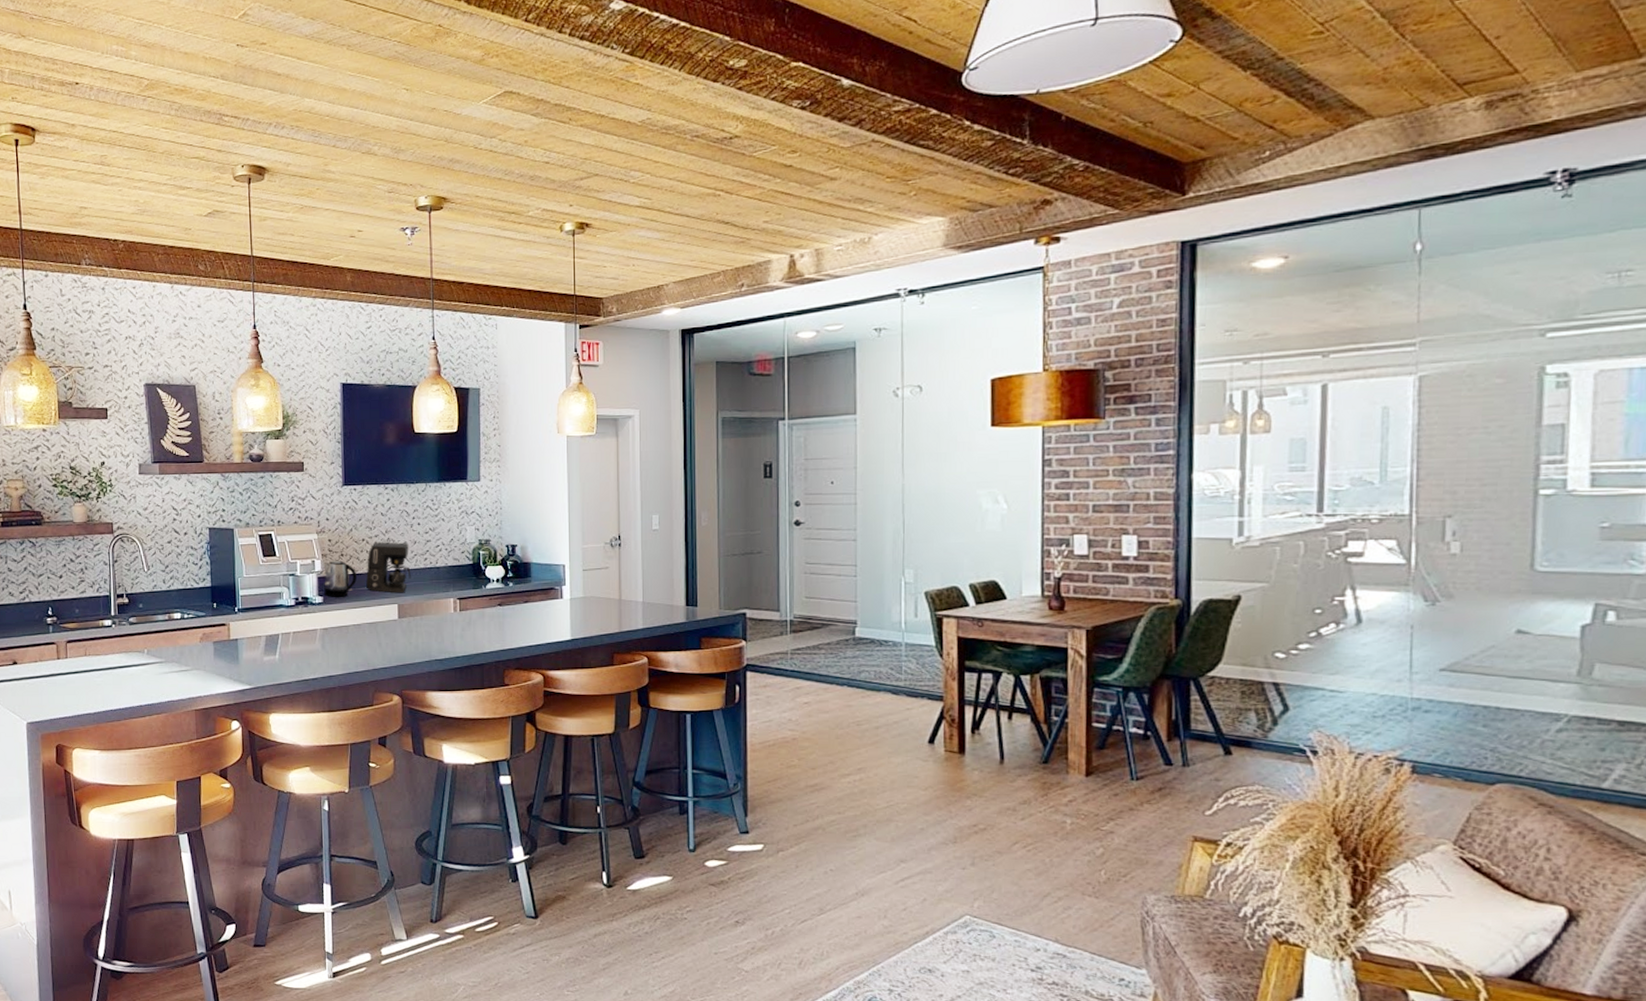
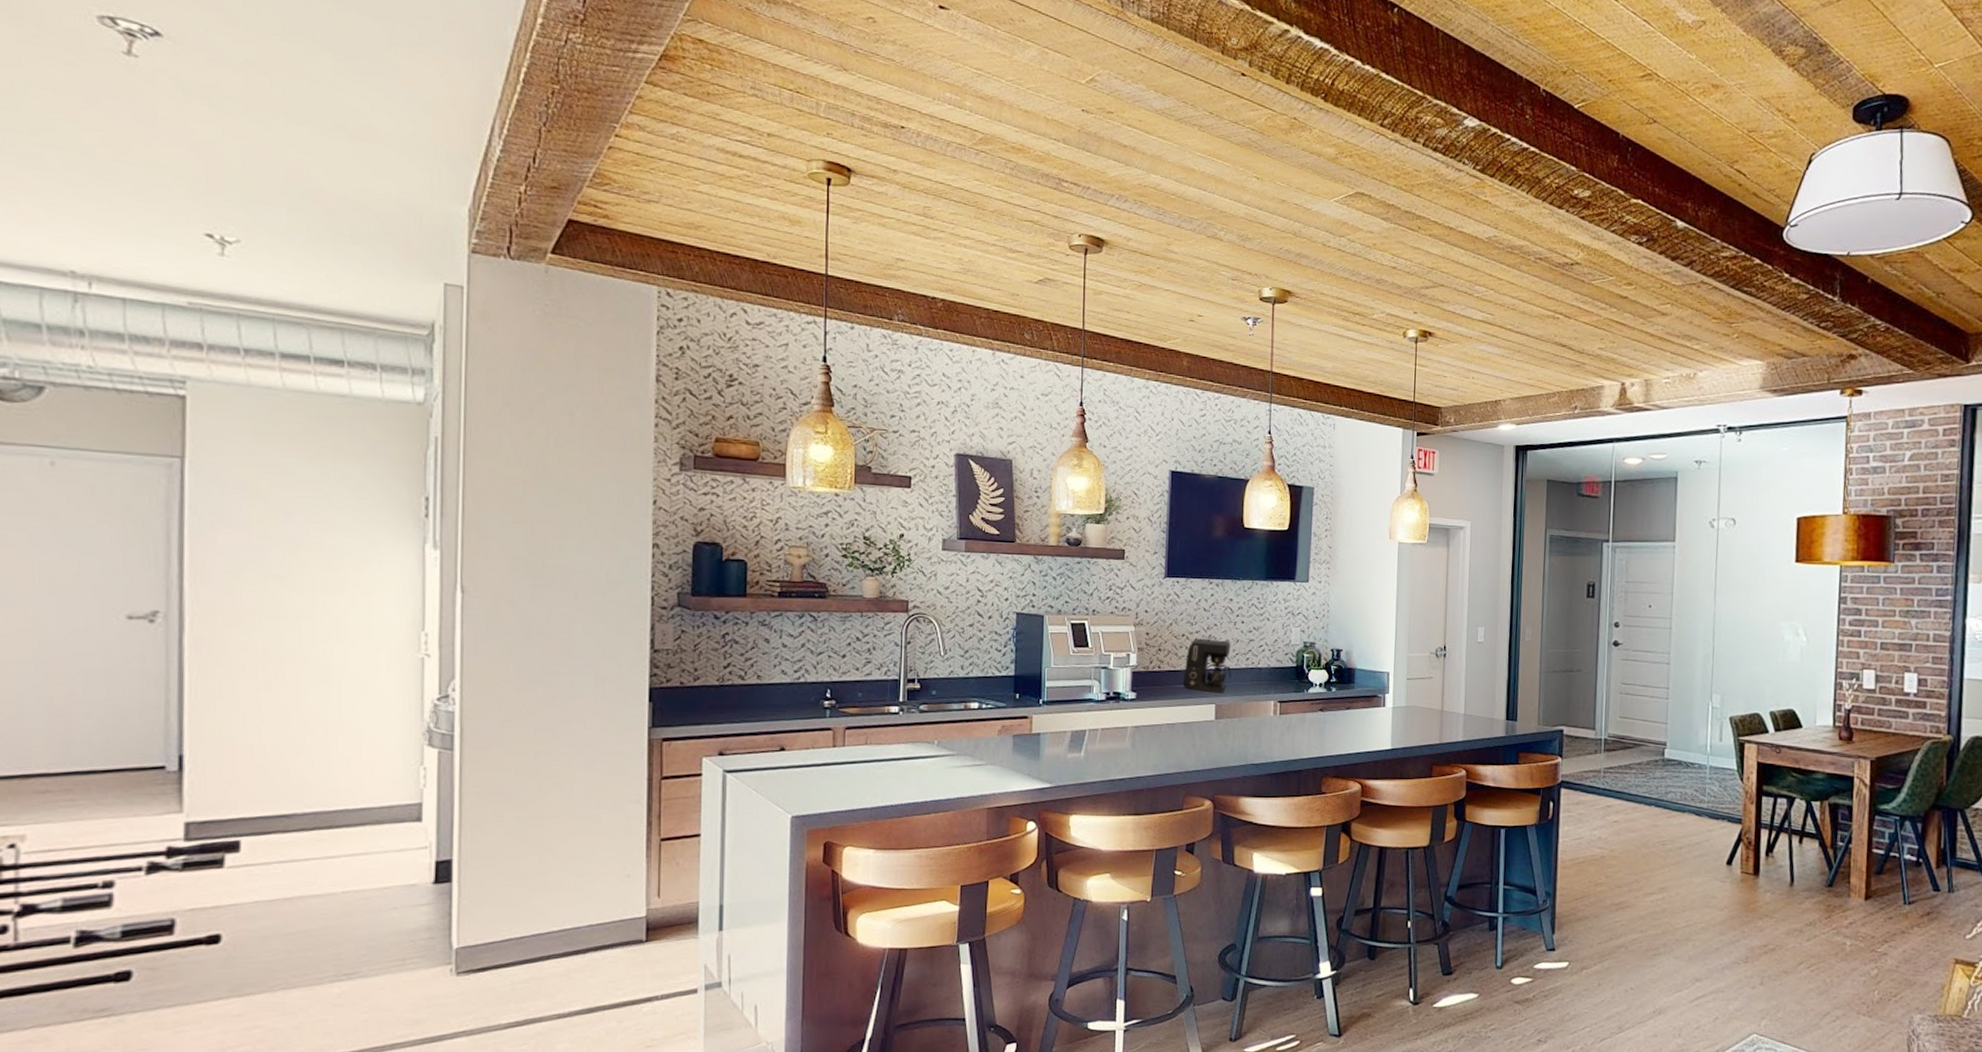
kettle: present [323,560,357,597] -> none [1137,654,1174,694]

